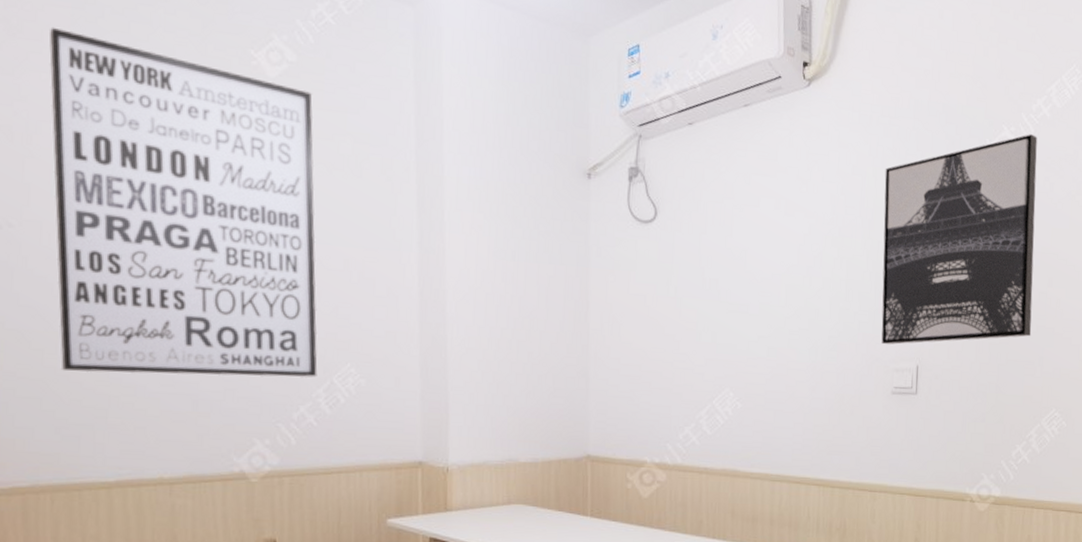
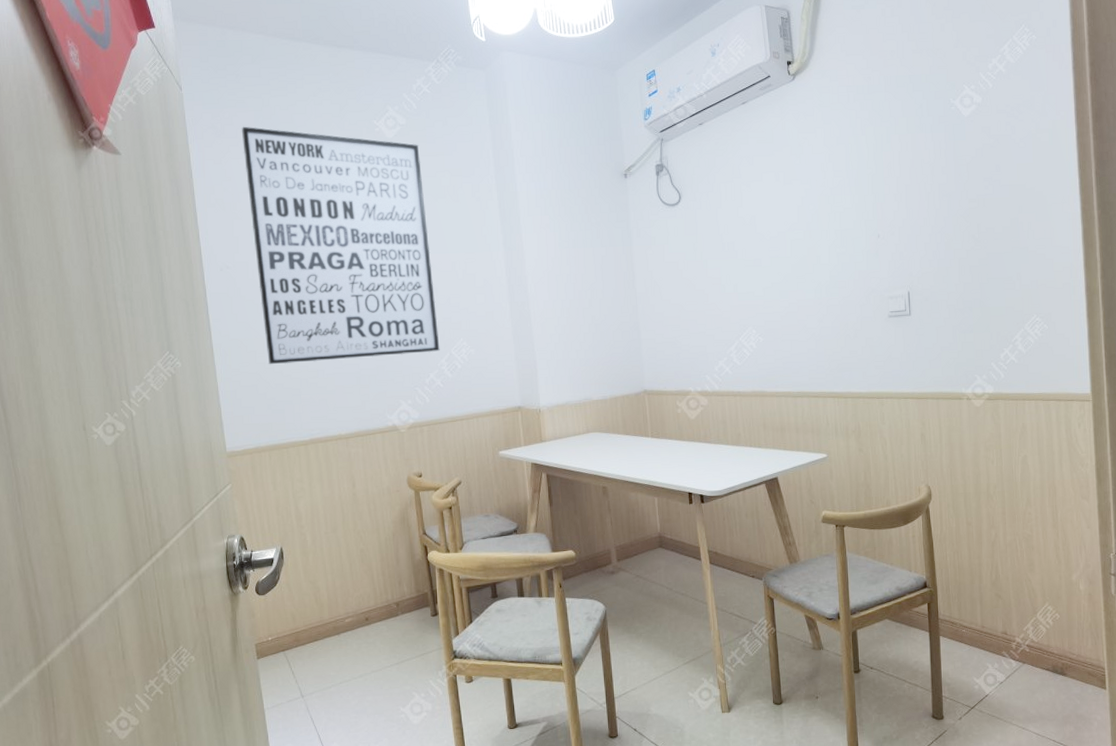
wall art: present [881,134,1038,345] -> none [864,89,1008,278]

